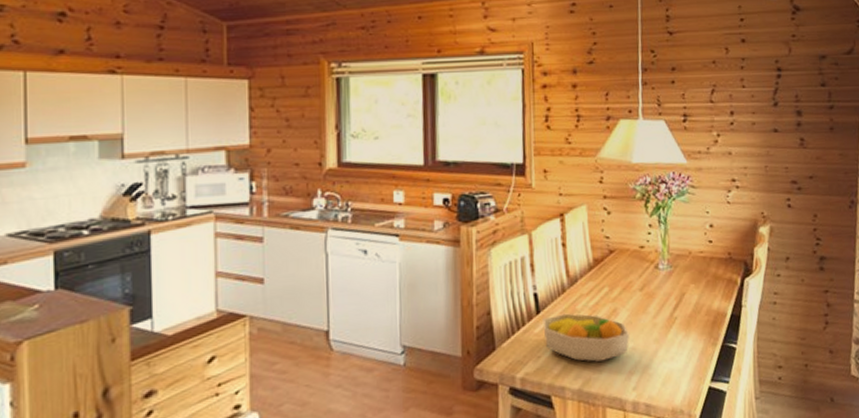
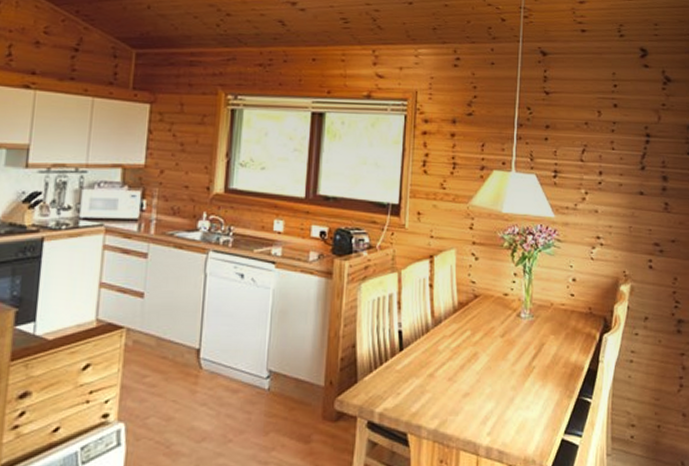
fruit bowl: present [542,313,630,362] -> none [405,353,489,404]

